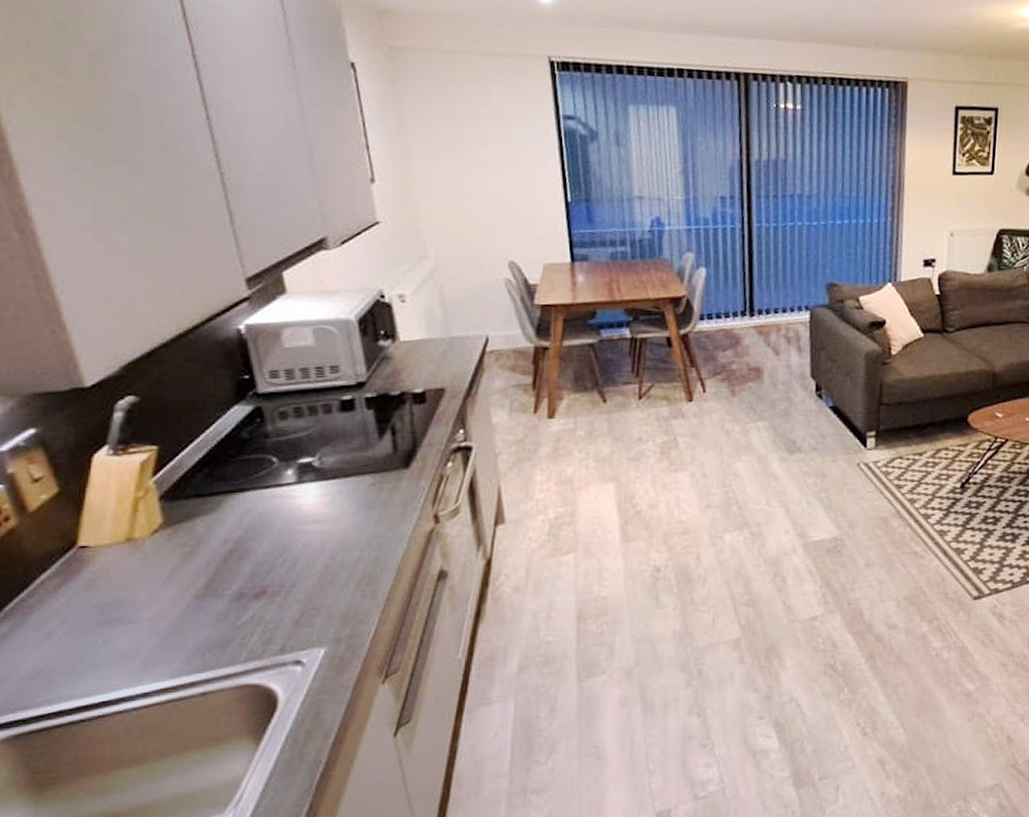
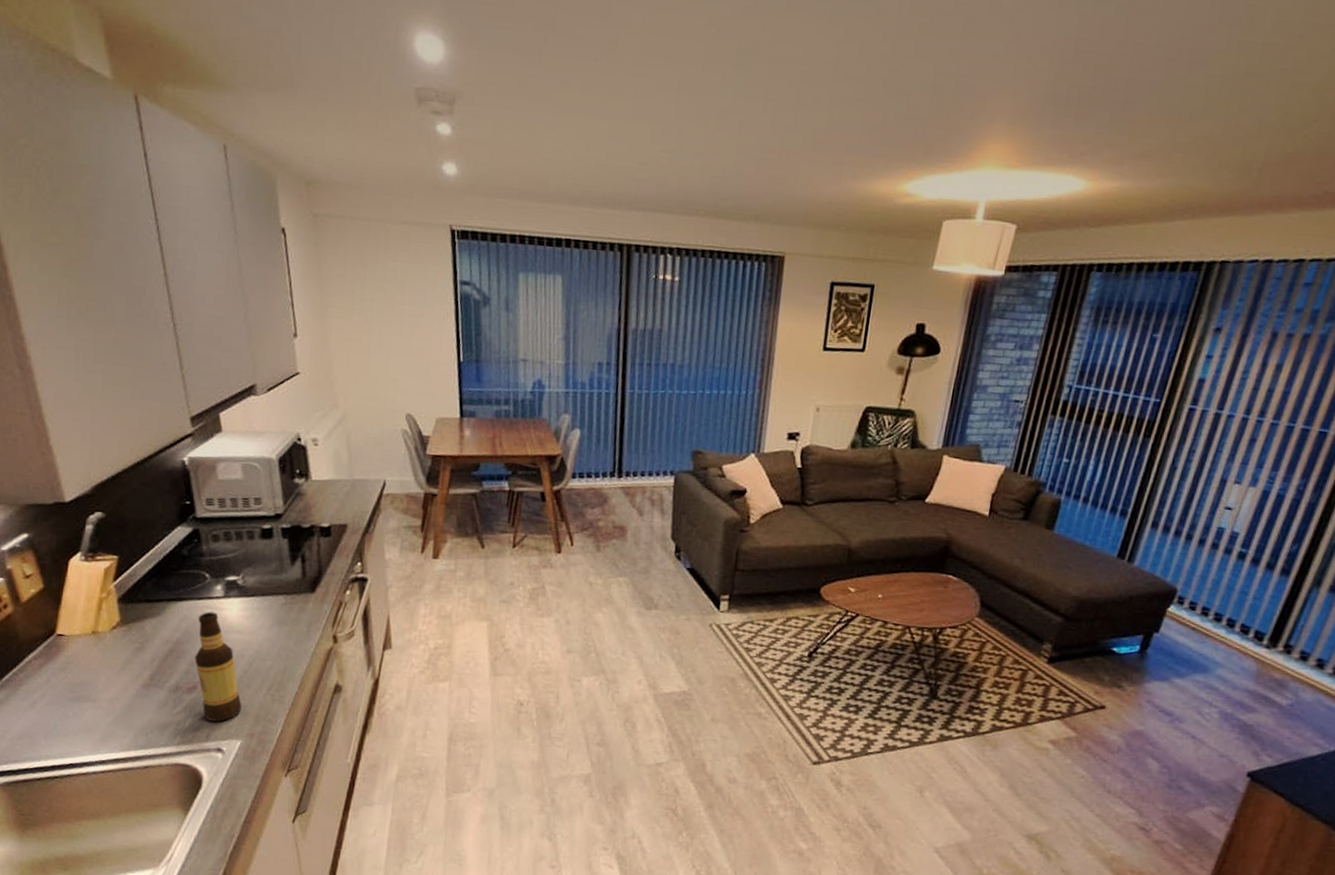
bottle: none [262,501,324,629] -> present [195,611,242,722]

